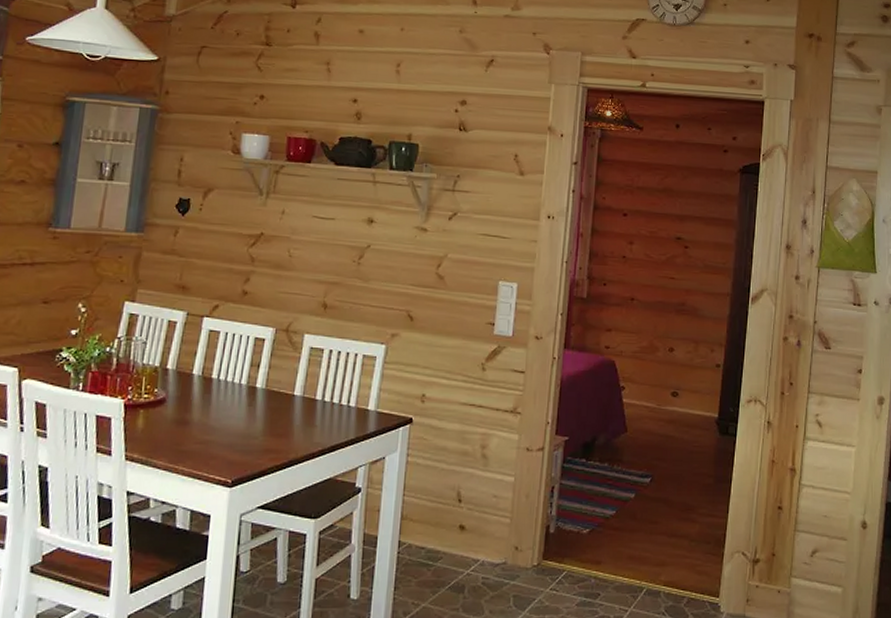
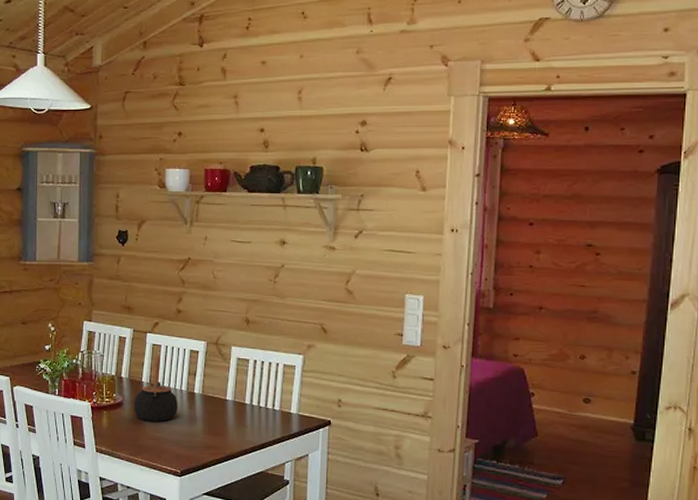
teapot: none [179,343,235,422] -> present [134,355,178,422]

